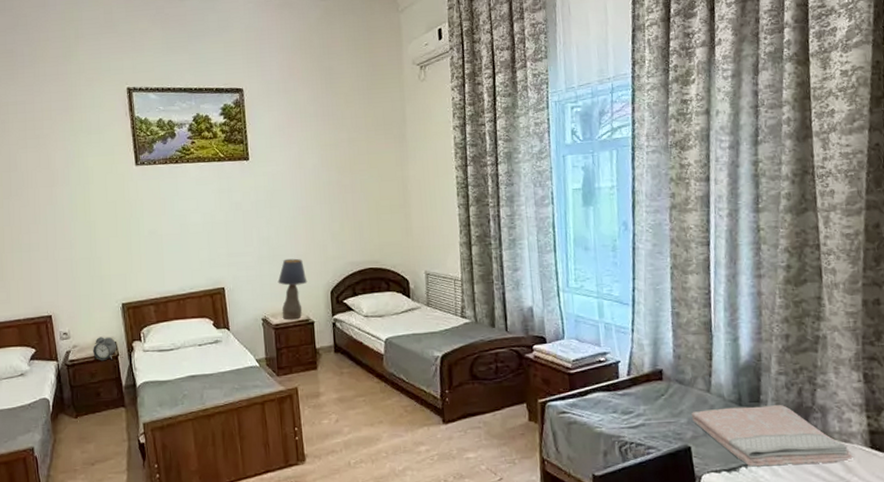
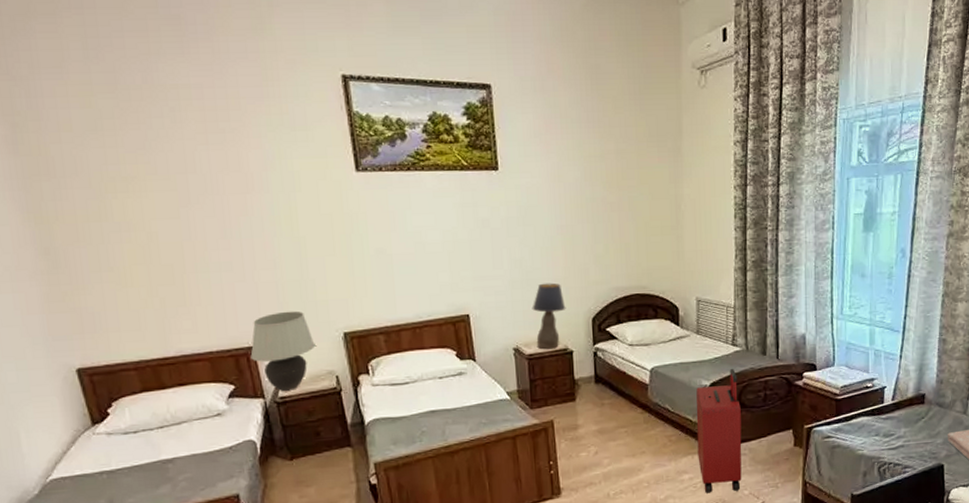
table lamp: none [49,284,99,355] -> present [250,311,315,391]
alarm clock: present [93,337,117,361] -> none [309,370,340,398]
suitcase: none [429,341,478,467] -> present [696,369,742,493]

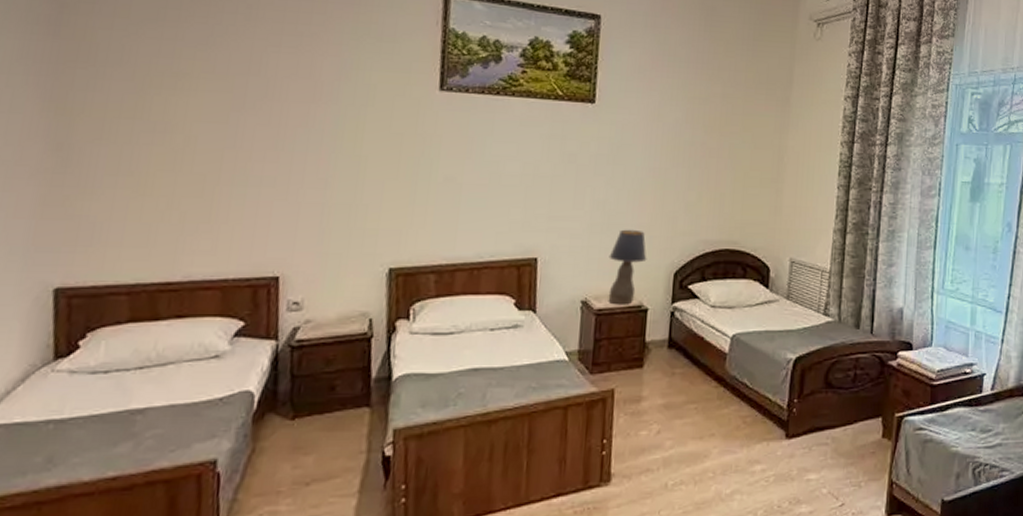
table lamp: present [250,311,315,391] -> none [272,238,353,333]
suitcase: present [696,369,742,493] -> none [773,342,827,490]

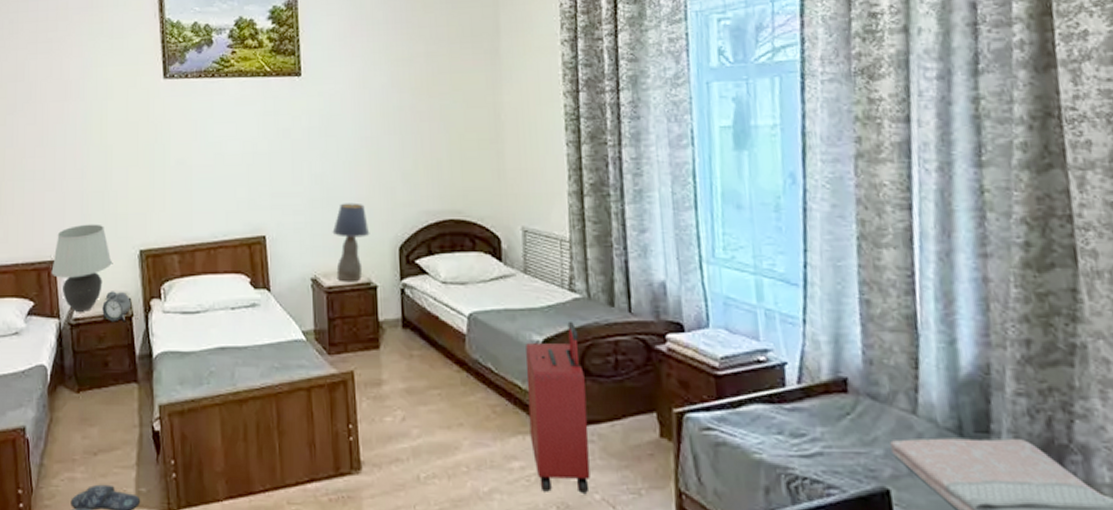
table lamp: none [272,238,353,333] -> present [51,224,112,312]
alarm clock: none [334,311,373,344] -> present [102,291,132,322]
suitcase: none [773,342,827,490] -> present [526,322,591,493]

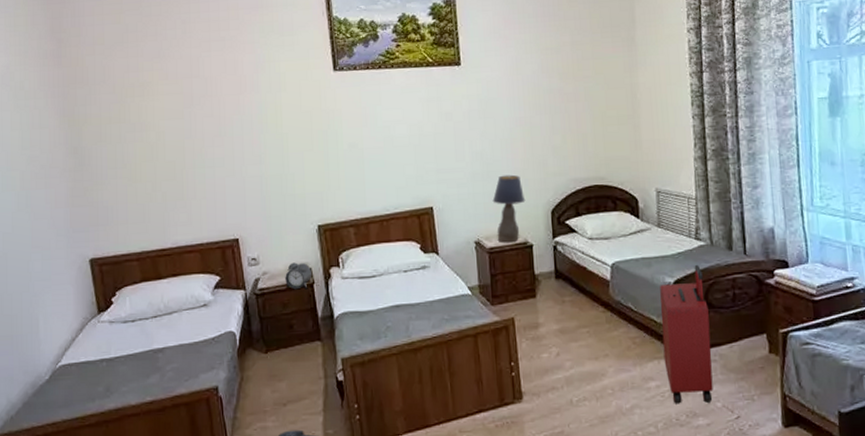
table lamp: present [51,224,112,312] -> none [235,204,292,283]

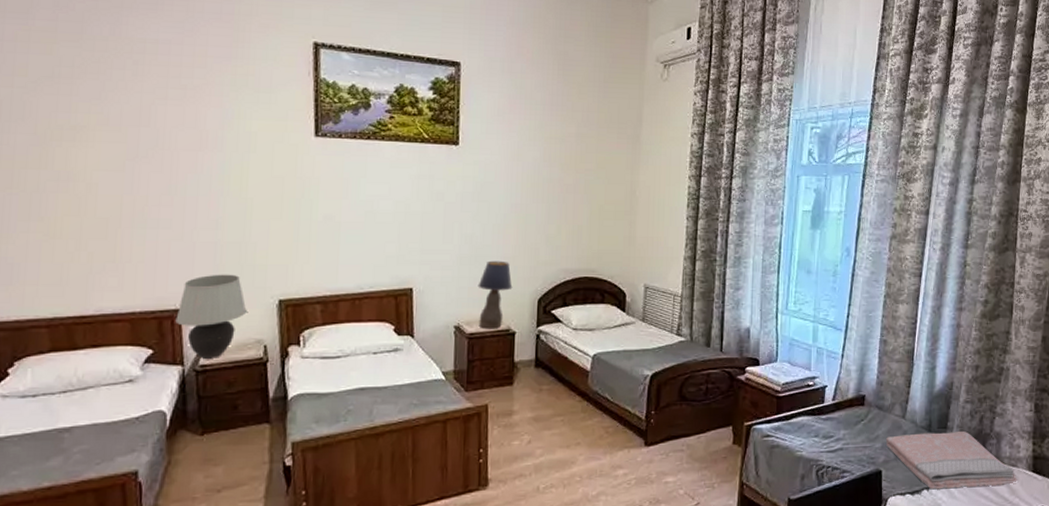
table lamp: none [235,204,292,283] -> present [175,274,247,359]
alarm clock: present [285,262,313,290] -> none [233,338,267,368]
suitcase: present [660,265,713,404] -> none [634,360,681,491]

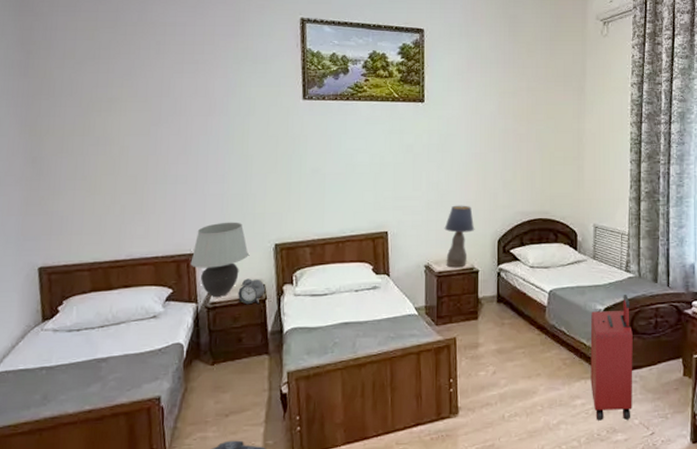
alarm clock: none [233,338,267,368] -> present [238,278,266,305]
suitcase: none [634,360,681,491] -> present [590,295,633,421]

